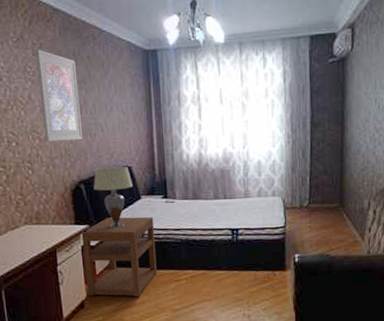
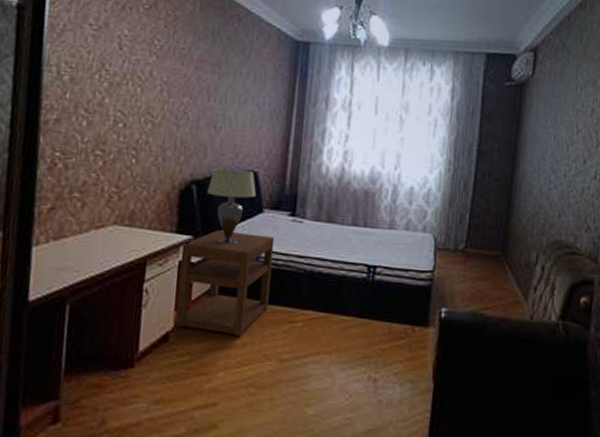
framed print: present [36,49,82,142] -> none [159,21,212,132]

